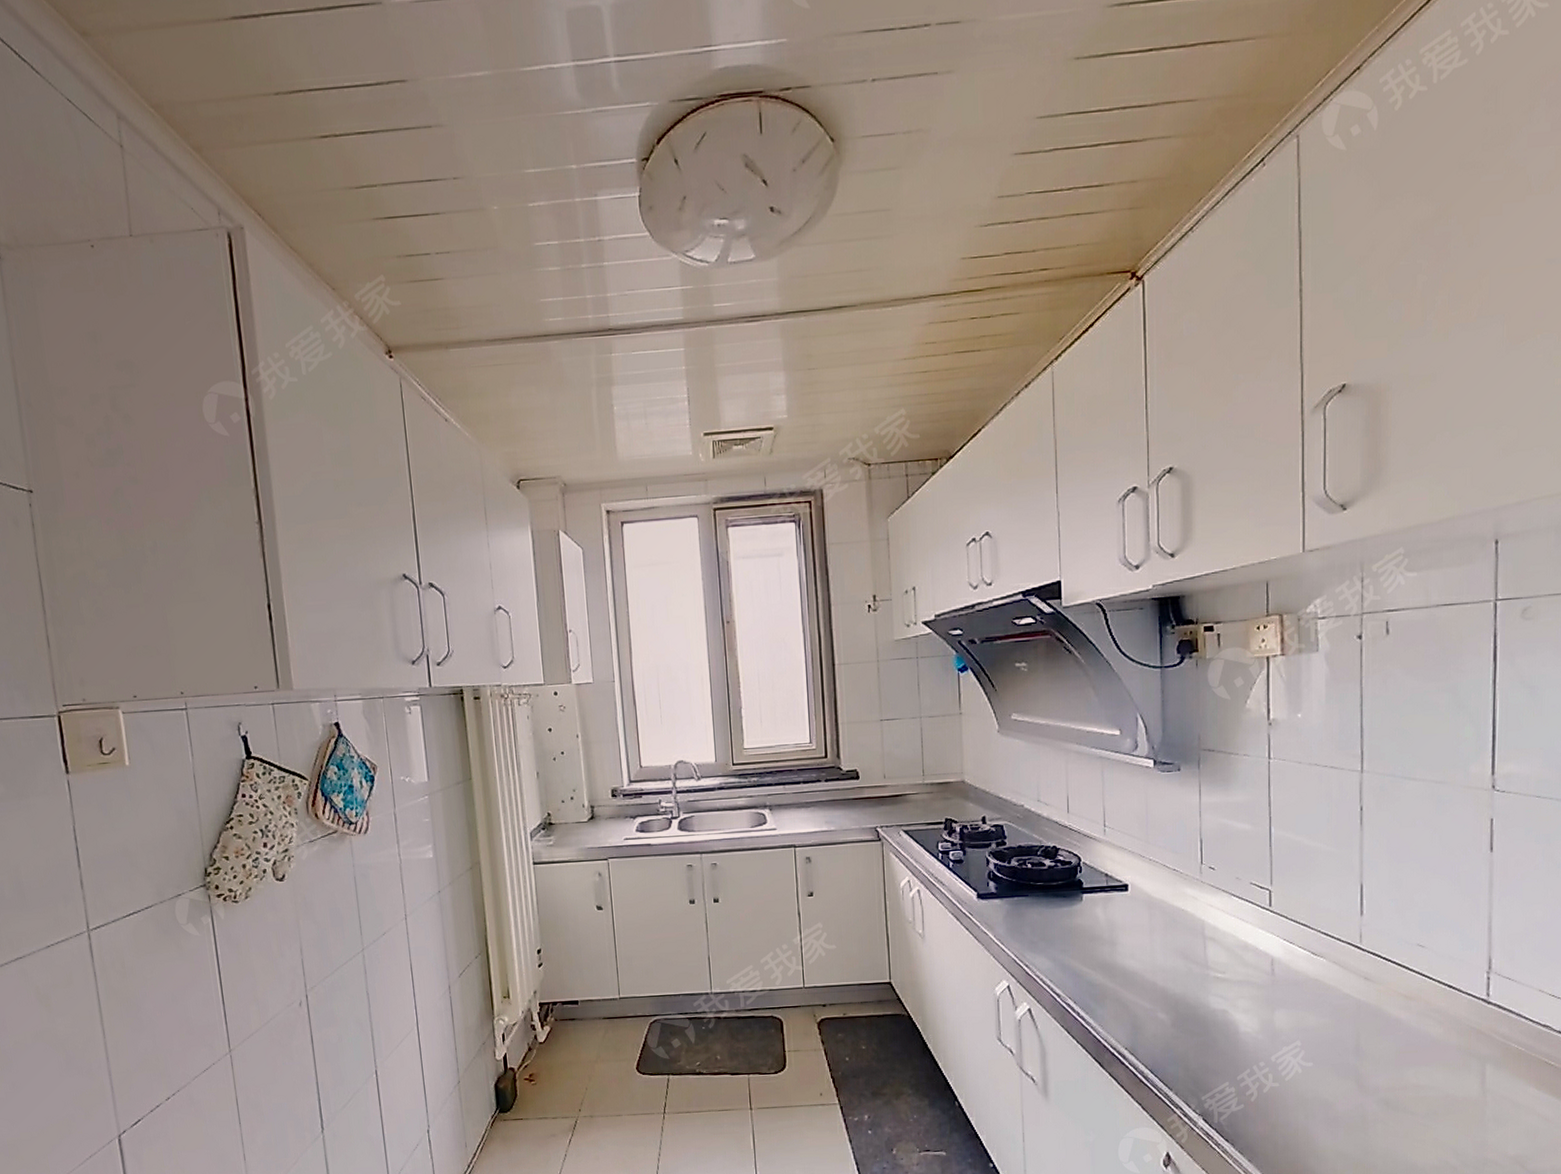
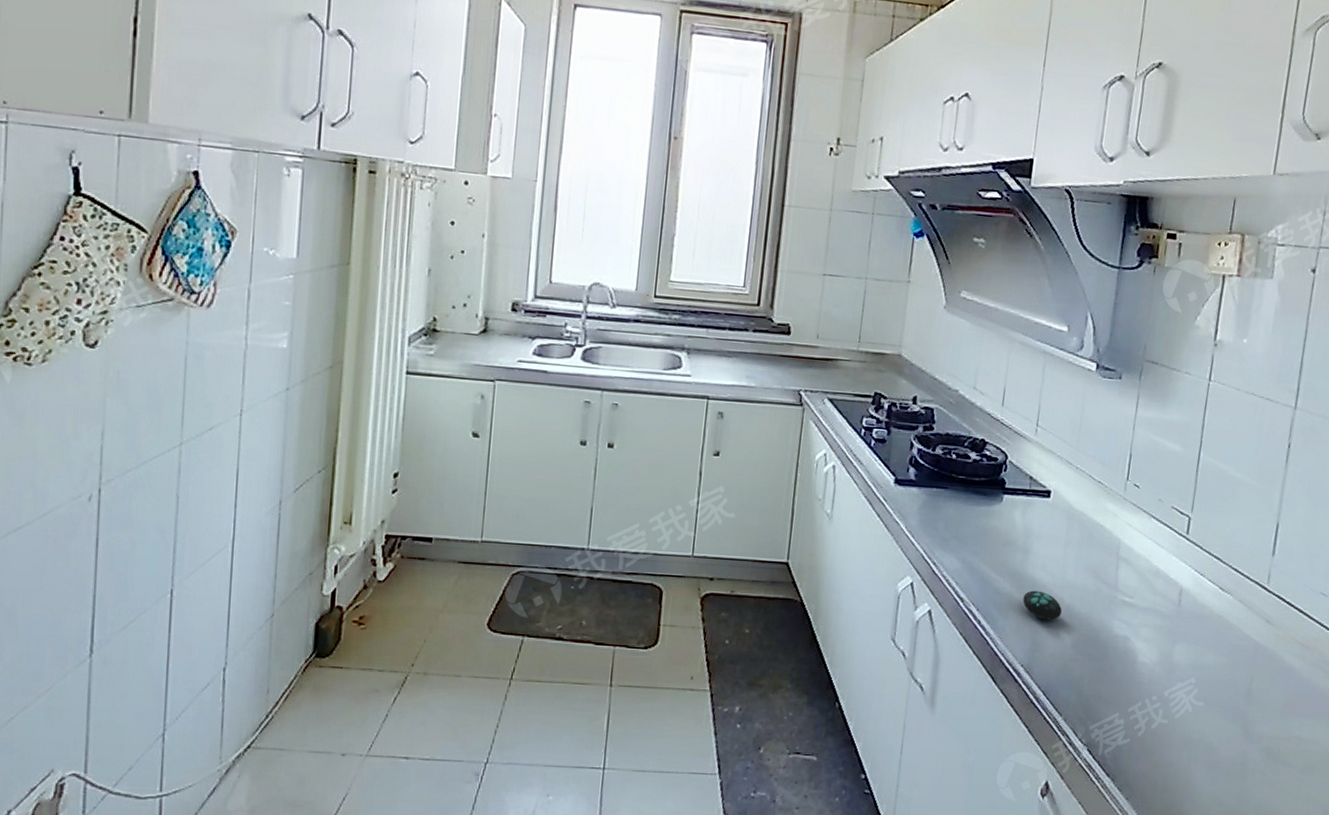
decorative egg: none [1117,978,1156,1004] -> present [1022,590,1062,620]

